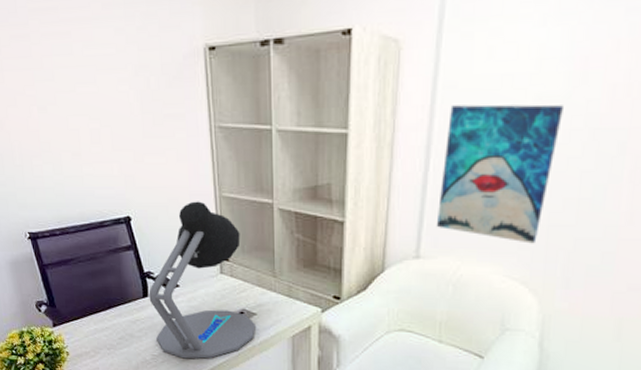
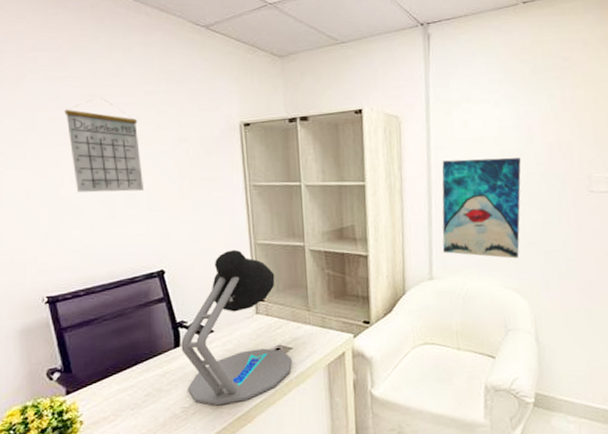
calendar: none [24,15,106,127] -> present [64,100,143,193]

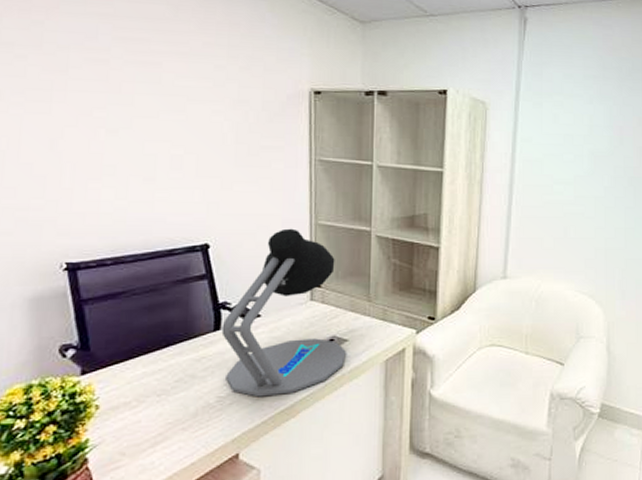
calendar: present [64,100,143,193] -> none [104,46,192,153]
wall art: present [442,158,521,259] -> none [519,154,609,264]

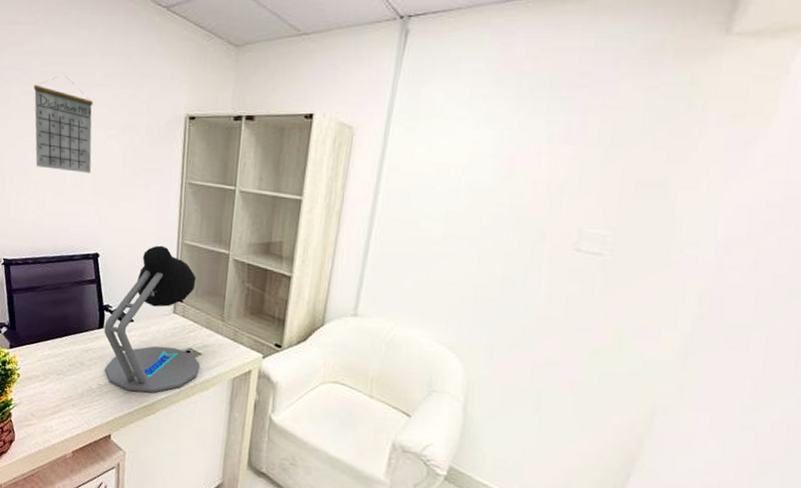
calendar: none [104,46,192,153] -> present [33,79,93,173]

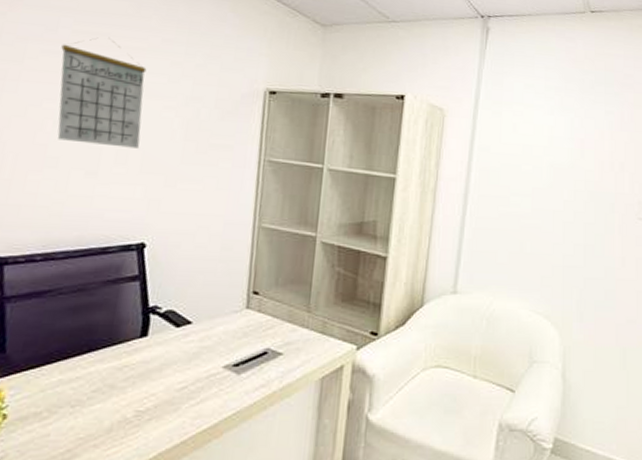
desk lamp: present [104,245,200,393] -> none [147,230,280,413]

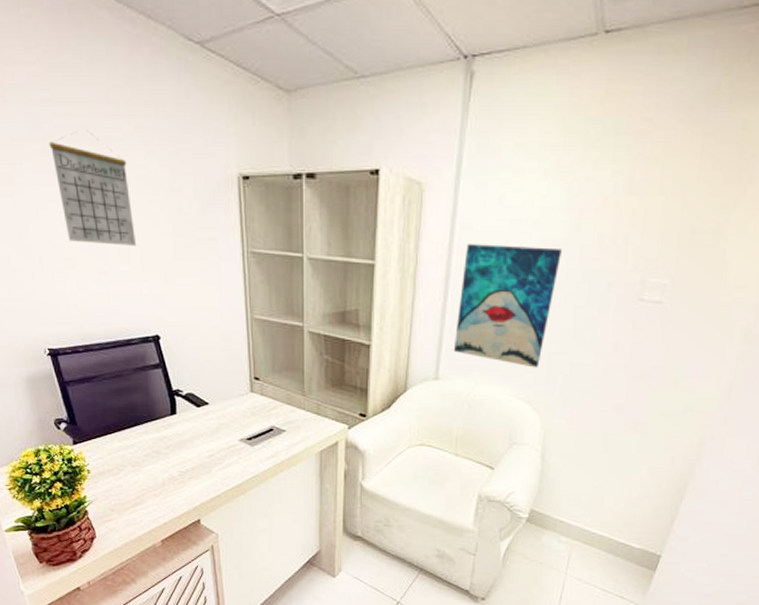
wall art: none [471,164,569,282] -> present [453,244,562,368]

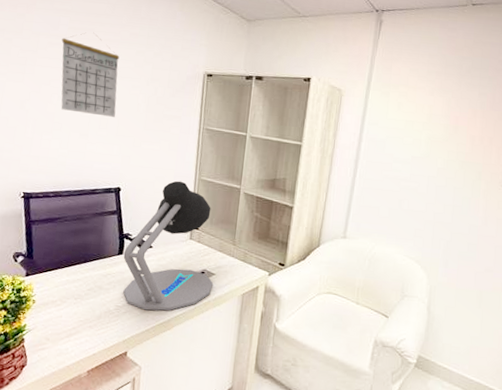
desk lamp: none [177,322,284,475] -> present [123,181,213,311]
wall art: present [453,244,562,368] -> none [359,135,444,234]

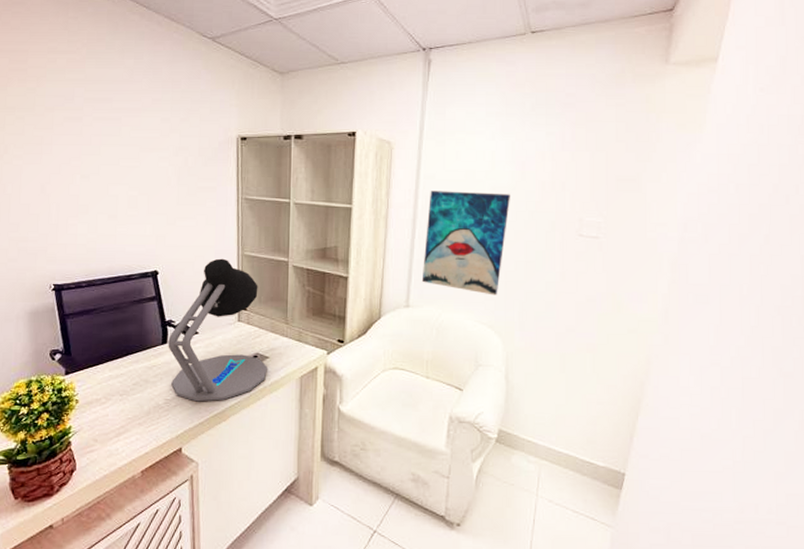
calendar: present [61,34,120,117] -> none [78,105,145,194]
wall art: none [359,135,444,234] -> present [421,191,510,296]

